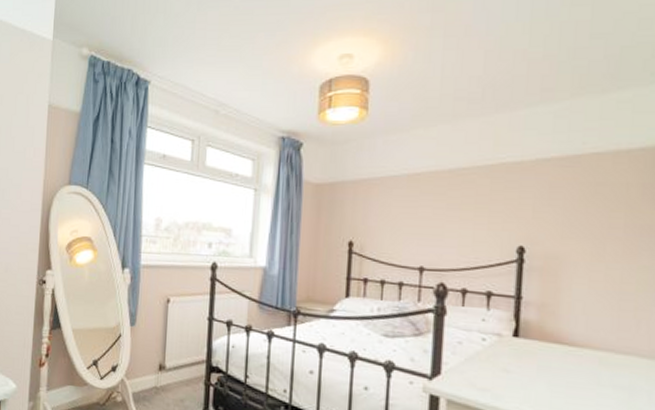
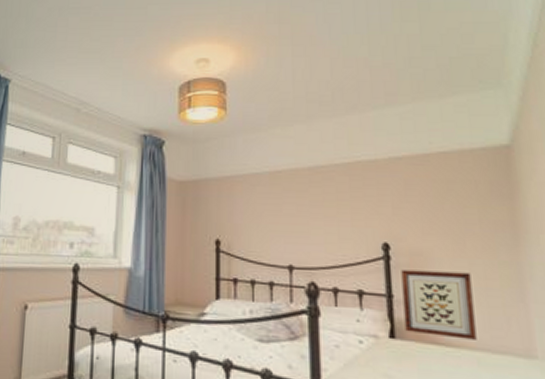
wall art: none [530,272,606,341] -> present [401,269,477,340]

